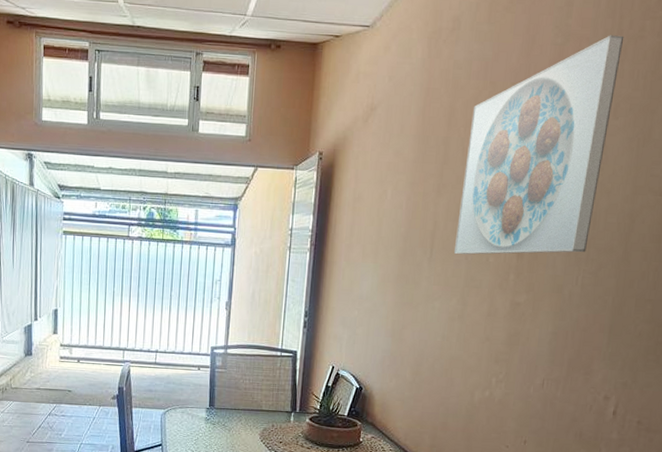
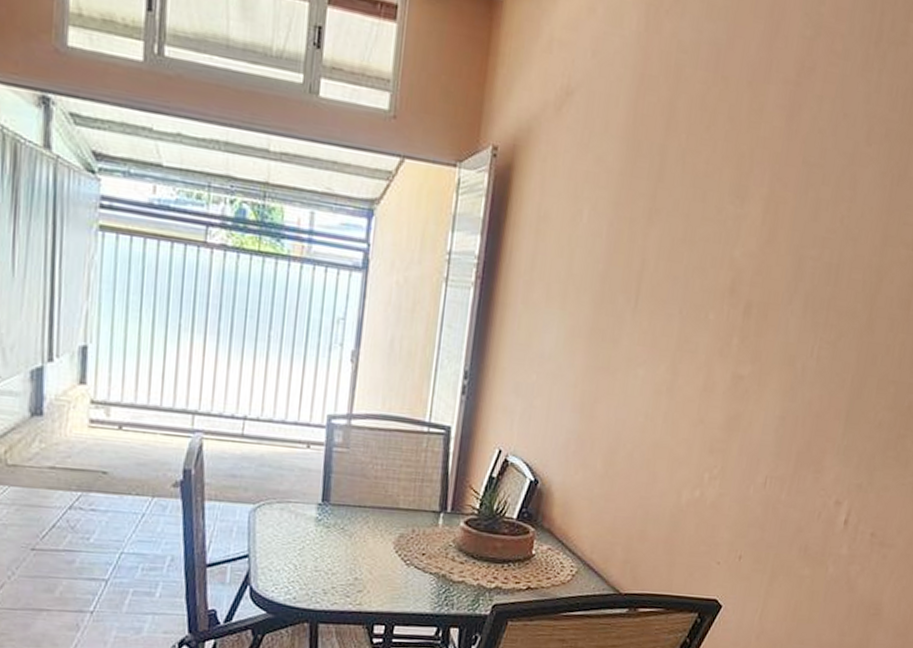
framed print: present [454,35,624,255] -> none [666,34,884,315]

